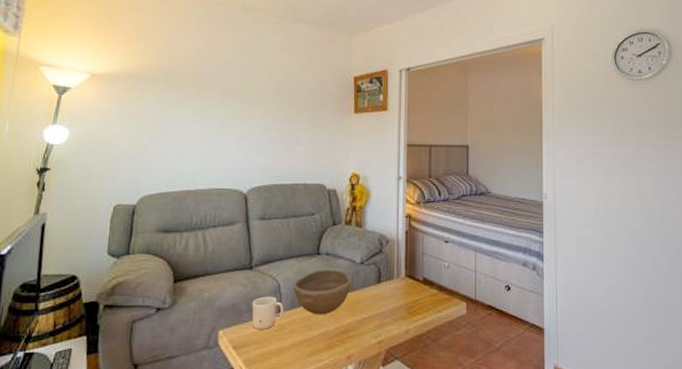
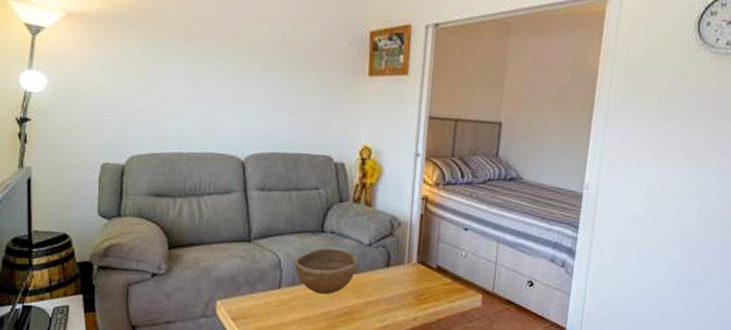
mug: present [251,296,284,329] -> none [250,270,284,304]

